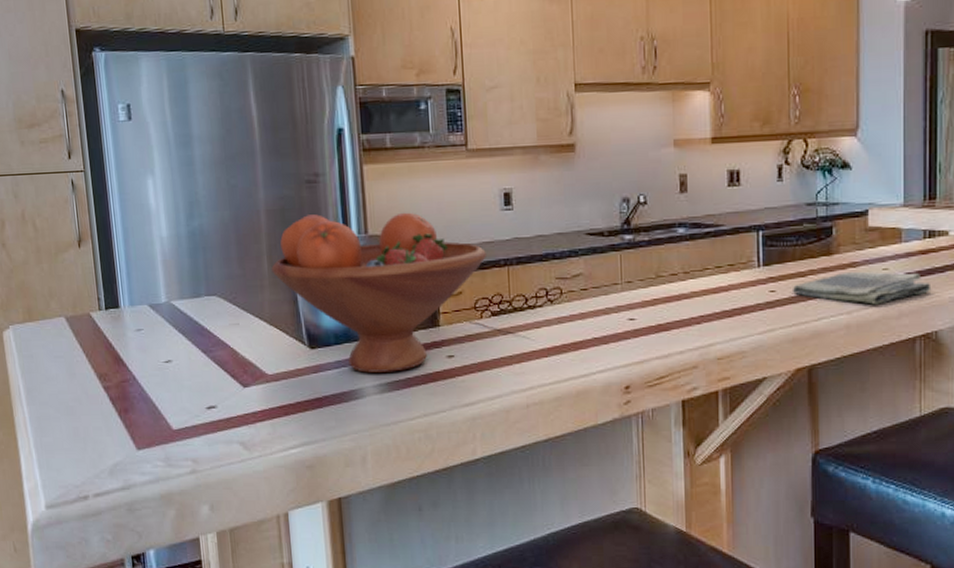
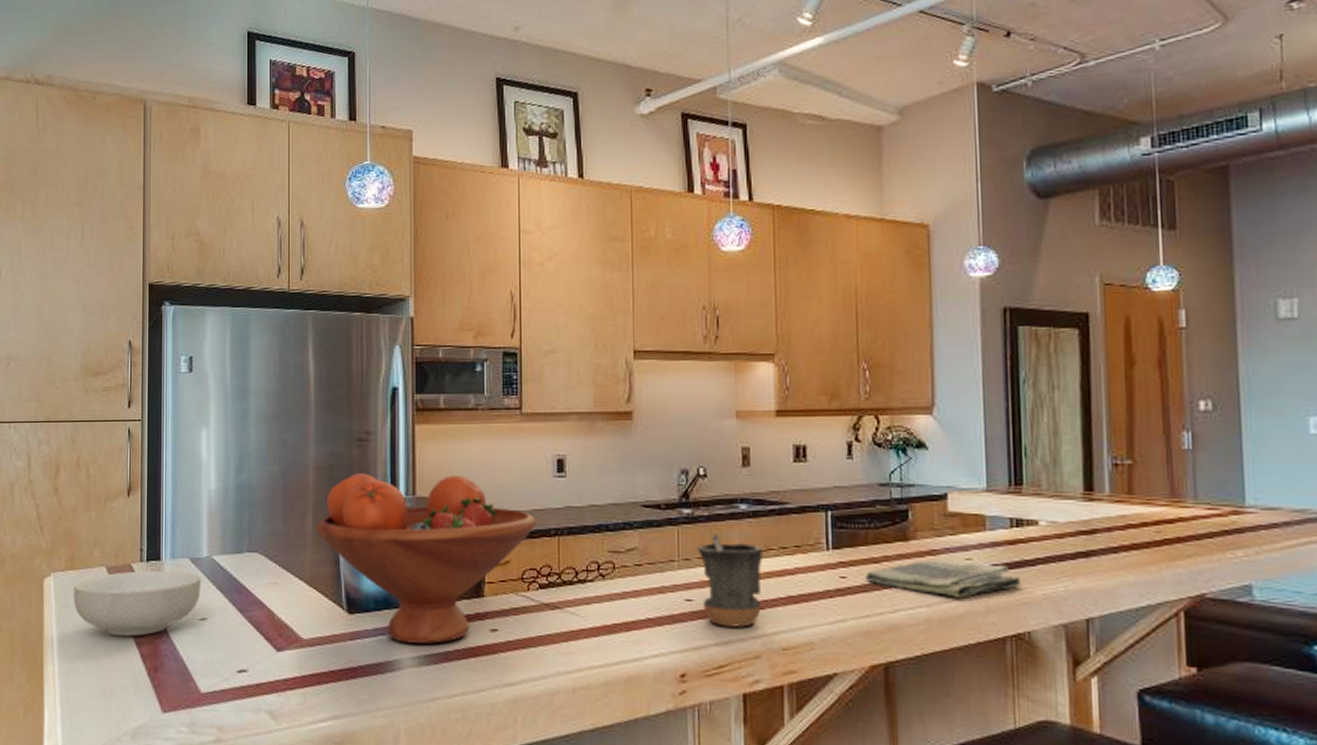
cereal bowl: none [34,318,163,382] -> present [73,571,201,637]
mug: none [639,256,700,342] -> present [697,533,763,628]

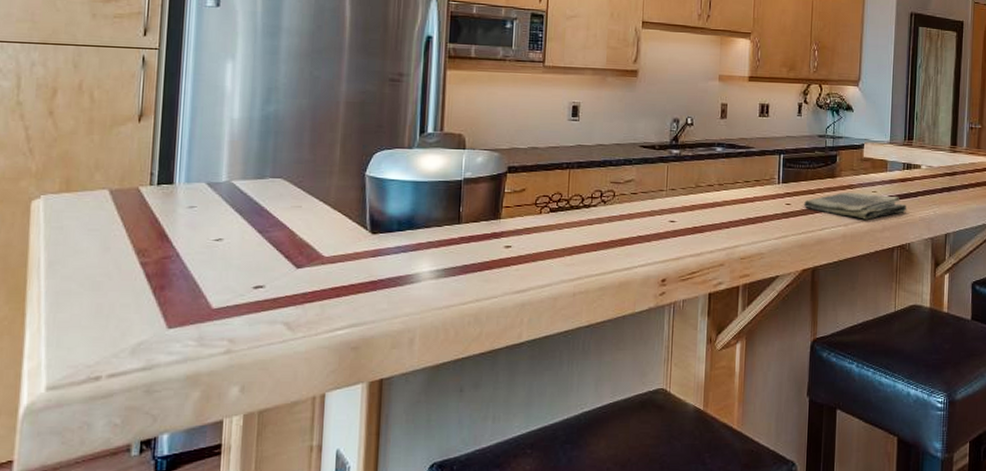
cereal bowl: present [73,571,201,637] -> none [67,194,218,257]
fruit bowl: present [316,473,536,644] -> none [343,110,551,259]
mug: present [697,533,763,628] -> none [682,169,731,242]

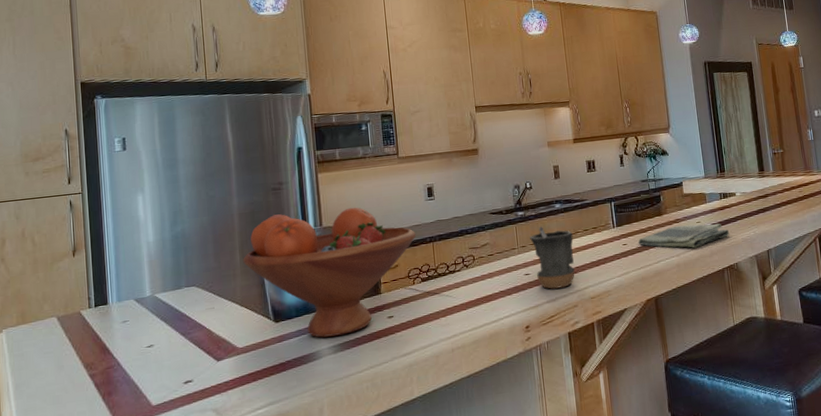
fruit bowl: none [343,110,551,259] -> present [243,207,416,338]
mug: none [682,169,731,242] -> present [530,226,575,289]

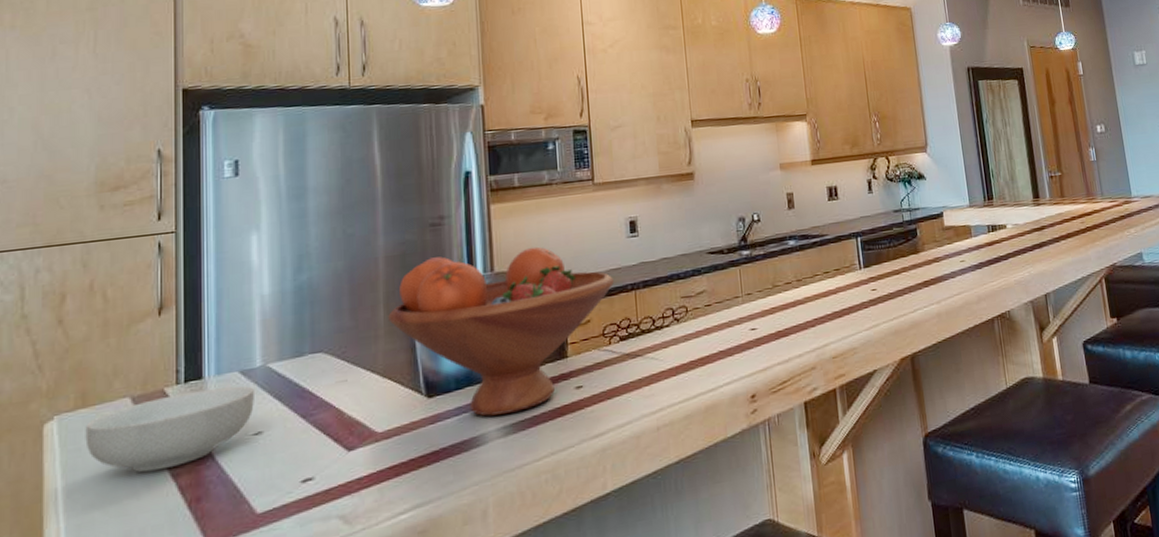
cereal bowl: none [25,310,147,373] -> present [85,386,254,473]
mug: present [530,226,575,289] -> none [757,268,813,348]
dish towel: present [638,224,730,248] -> none [890,262,1000,293]

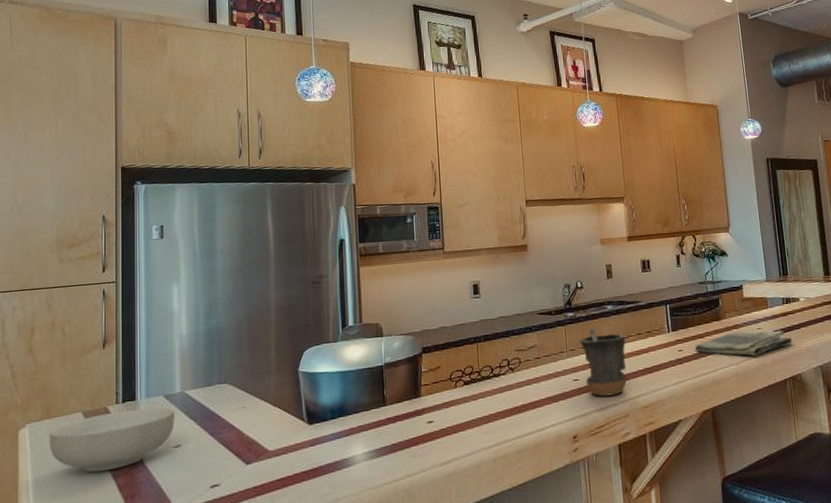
fruit bowl: present [388,246,614,417] -> none [278,303,459,442]
mug: none [757,268,813,348] -> present [579,328,627,397]
dish towel: none [890,262,1000,293] -> present [695,331,793,357]

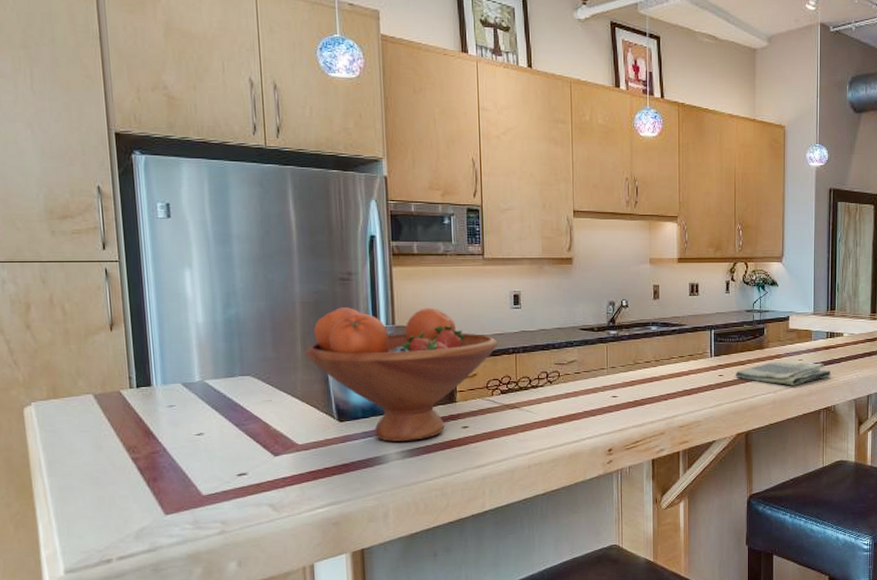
cereal bowl: present [49,407,175,473] -> none [58,395,196,454]
fruit bowl: none [278,303,459,442] -> present [305,307,498,442]
mug: present [579,328,627,397] -> none [621,348,667,414]

